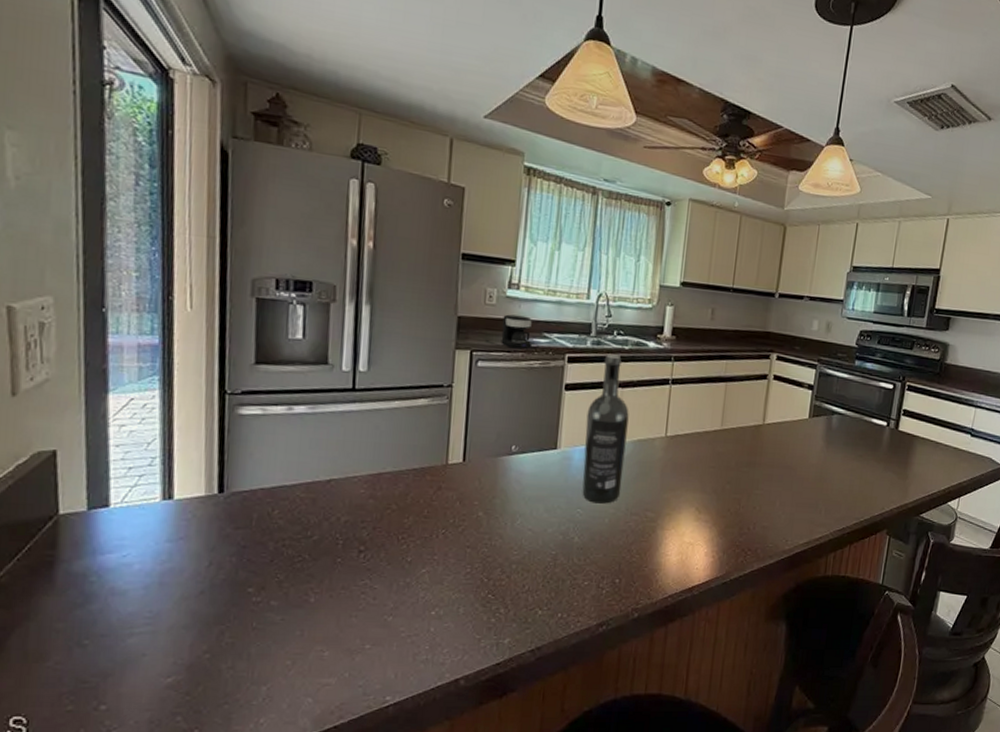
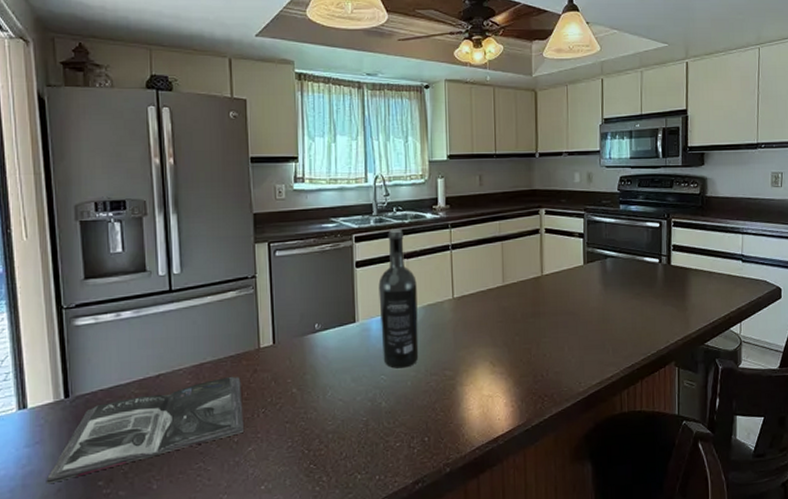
magazine: none [187,490,422,585] -> present [46,376,243,485]
coffee maker: present [485,314,539,350] -> none [280,205,328,236]

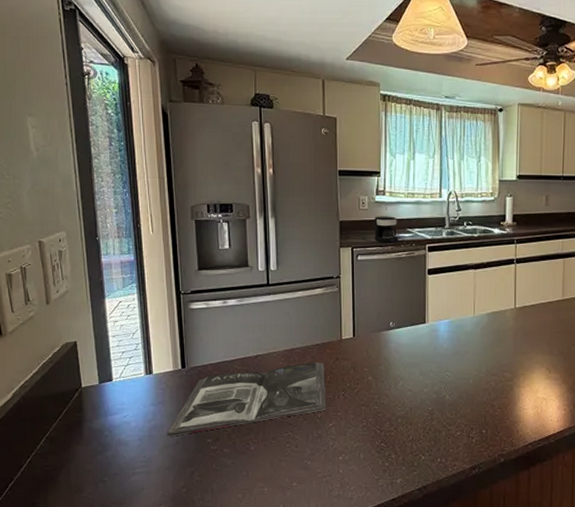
coffee maker: none [280,205,328,236] -> present [362,216,404,244]
wine bottle: present [378,230,419,369] -> none [447,243,482,367]

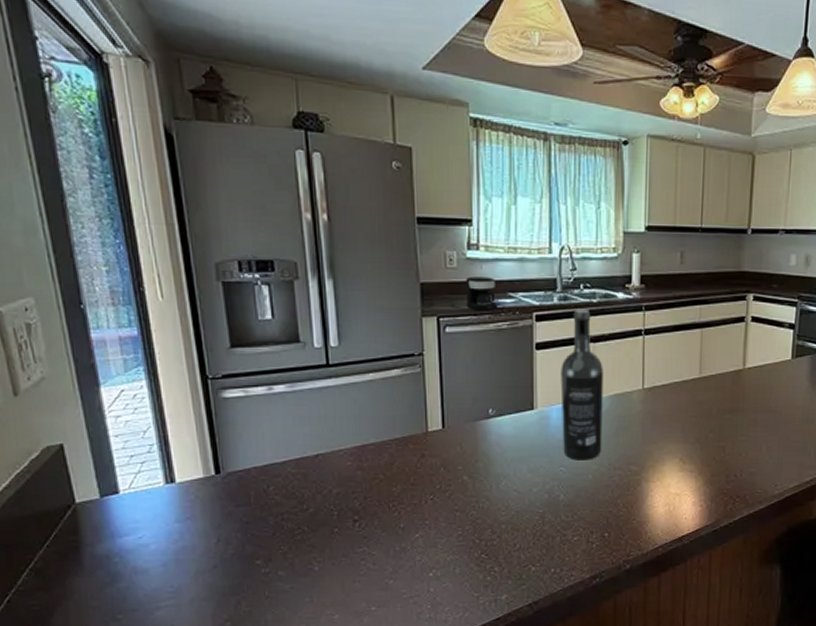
magazine: present [167,361,326,437] -> none [200,460,410,561]
wine bottle: none [447,243,482,367] -> present [560,310,603,460]

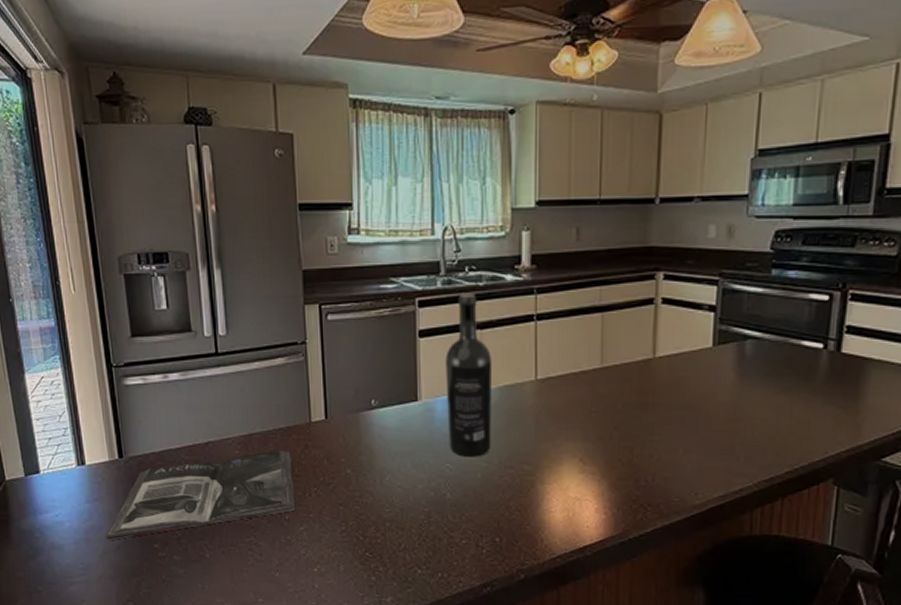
magazine: none [200,460,410,561] -> present [106,450,295,541]
coffee maker: present [451,276,505,312] -> none [332,262,386,298]

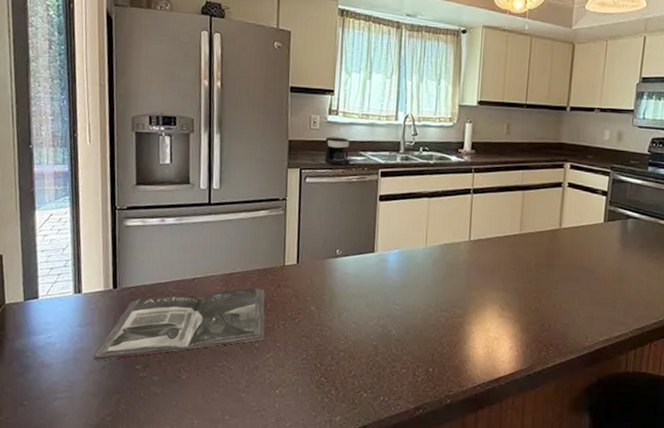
coffee maker: none [332,262,386,298] -> present [311,136,356,167]
wine bottle: present [445,294,491,457] -> none [397,169,436,301]

